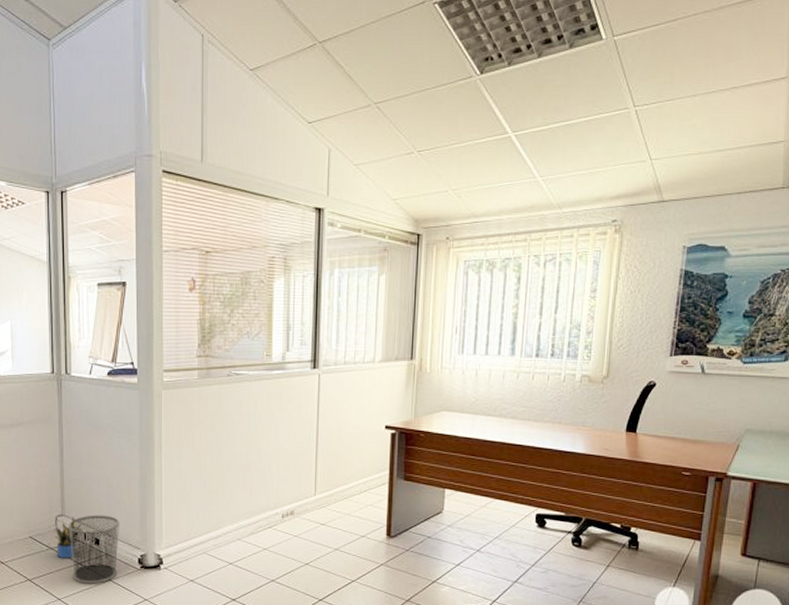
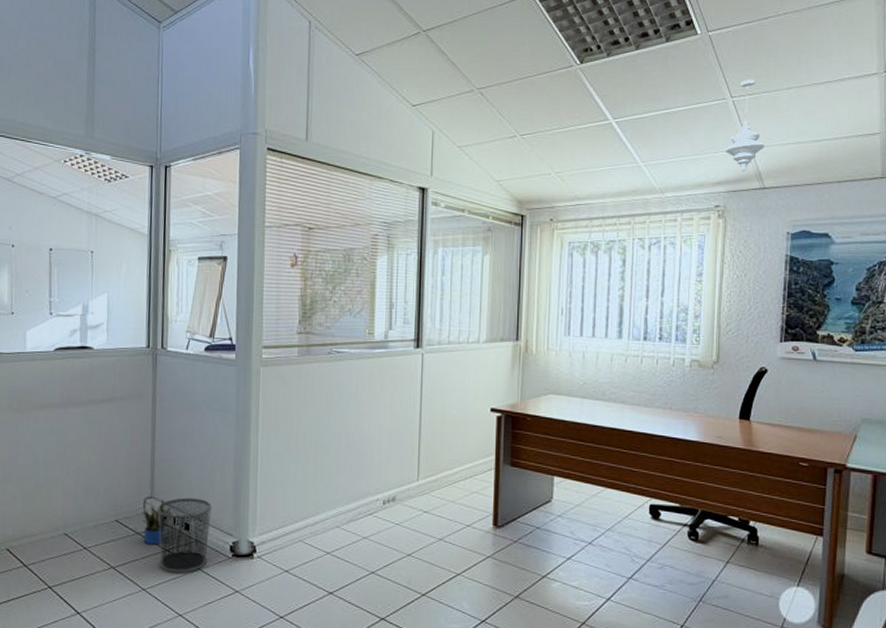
pendant light: none [626,87,666,185] -> present [726,79,764,172]

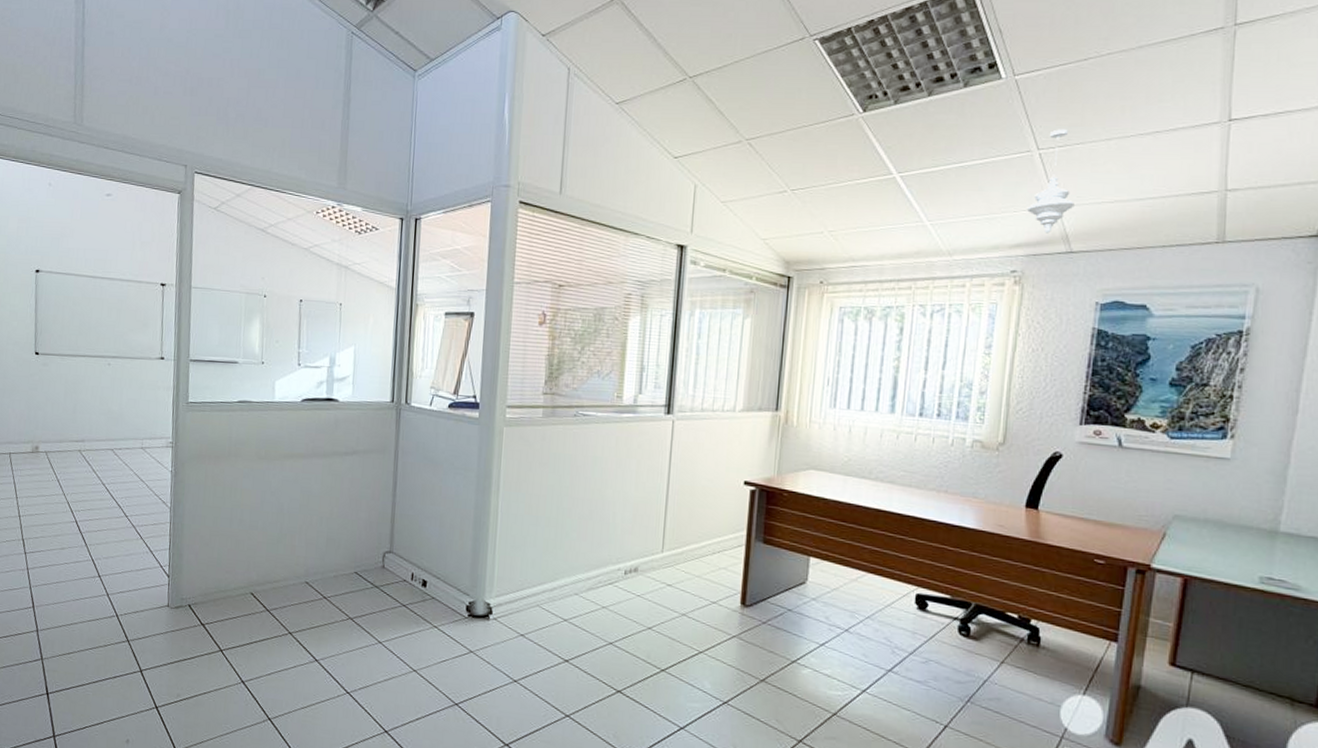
potted plant: present [143,499,172,544] -> none [381,554,411,599]
waste bin: present [156,497,213,573] -> none [395,554,450,630]

